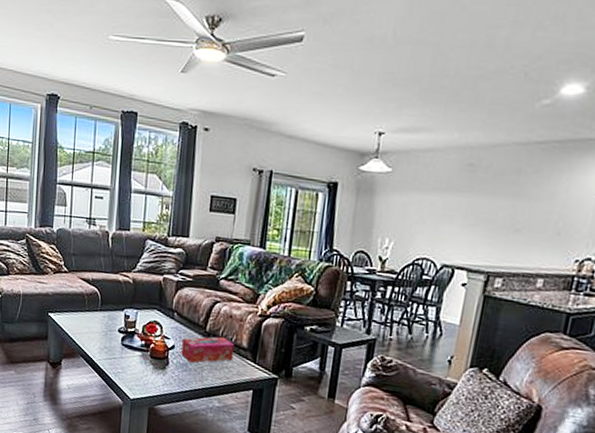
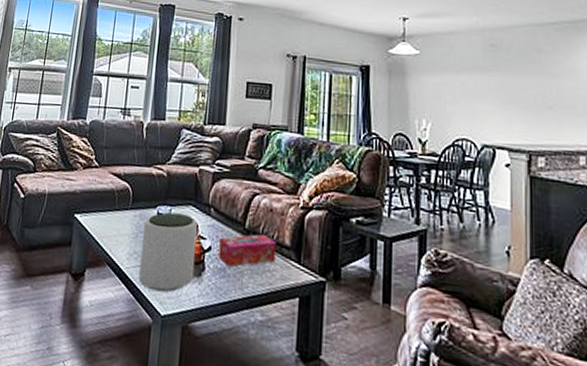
plant pot: none [110,314,162,381] -> present [139,212,197,292]

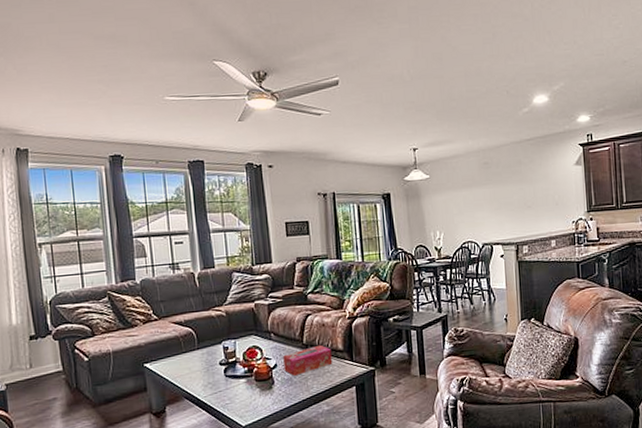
plant pot: present [139,212,197,292] -> none [213,343,266,409]

